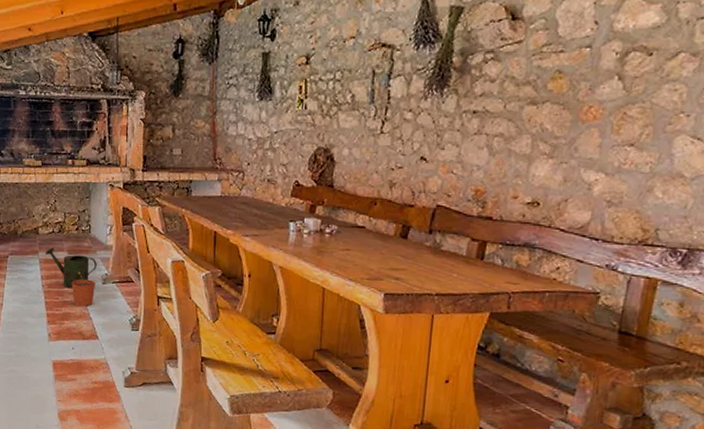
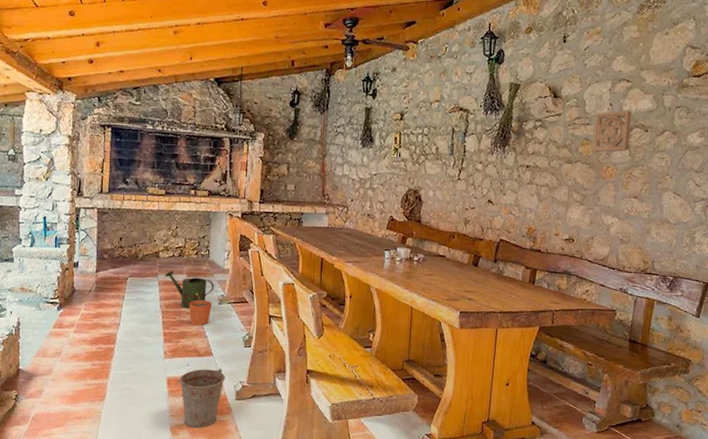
bucket: none [63,352,113,415] -> present [177,368,225,428]
wall ornament: none [567,28,628,88] -> present [592,110,632,153]

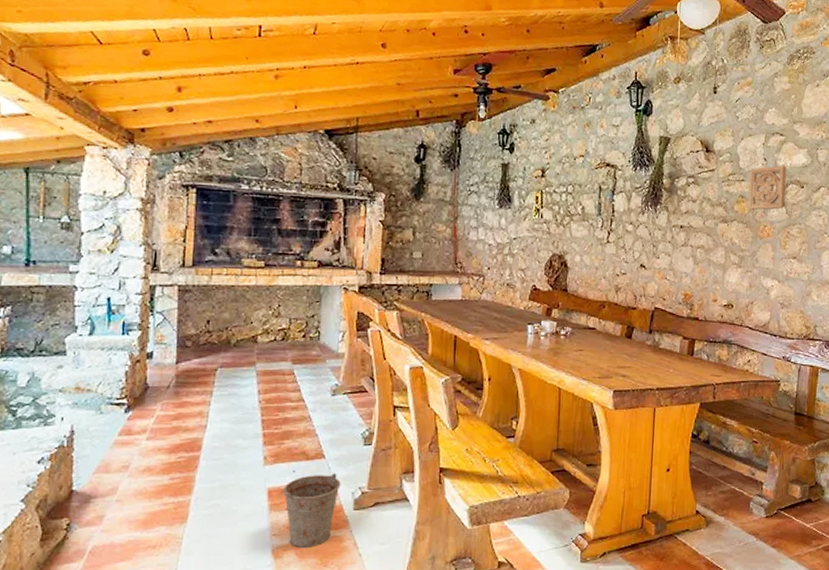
watering can: present [165,270,214,309] -> none [265,357,326,403]
plant pot: present [189,293,212,326] -> none [294,383,323,423]

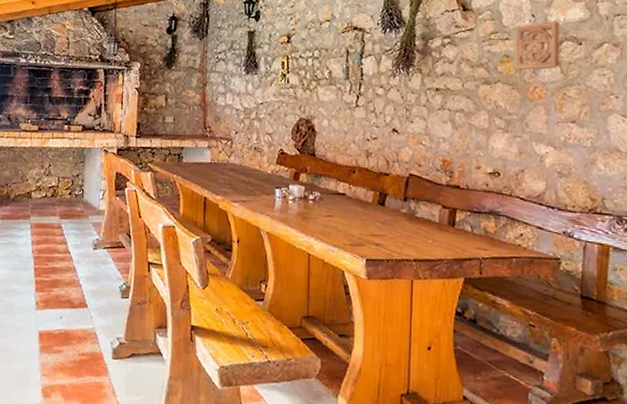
bucket: present [280,472,341,548] -> none [49,321,101,391]

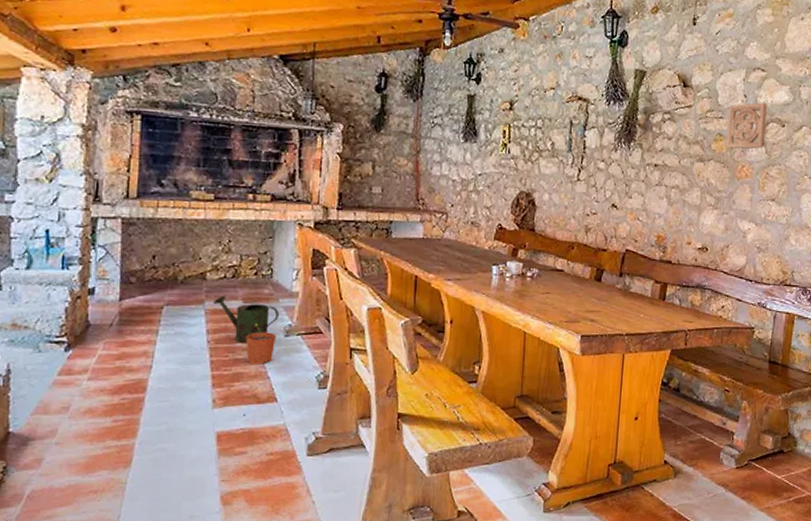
watering can: none [37,212,89,255] -> present [214,295,279,344]
plant pot: none [62,236,86,274] -> present [245,323,276,365]

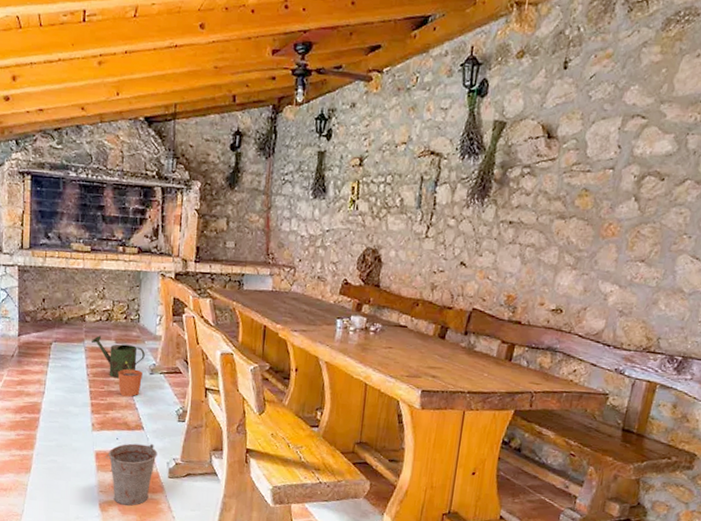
bucket: none [229,416,294,494] -> present [106,443,157,506]
wall ornament: present [726,102,767,150] -> none [592,153,645,206]

